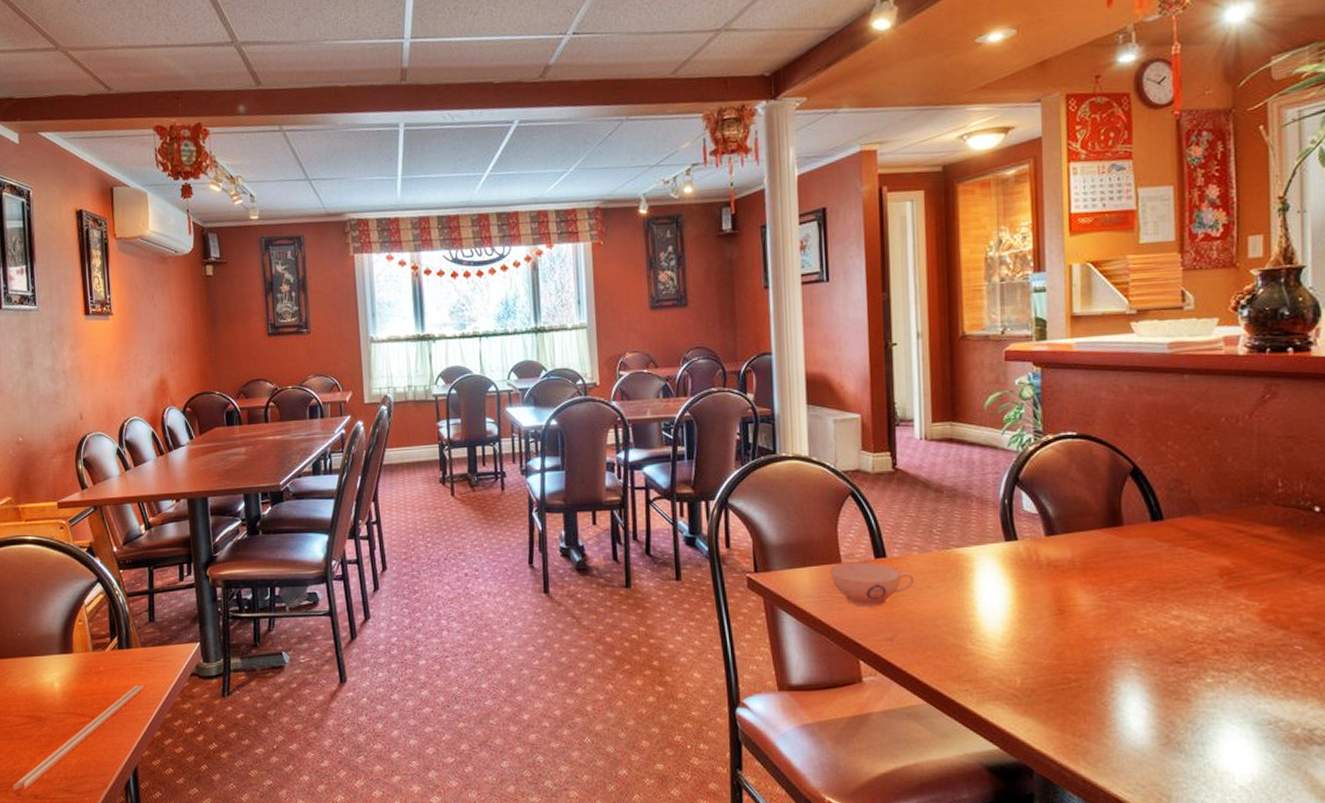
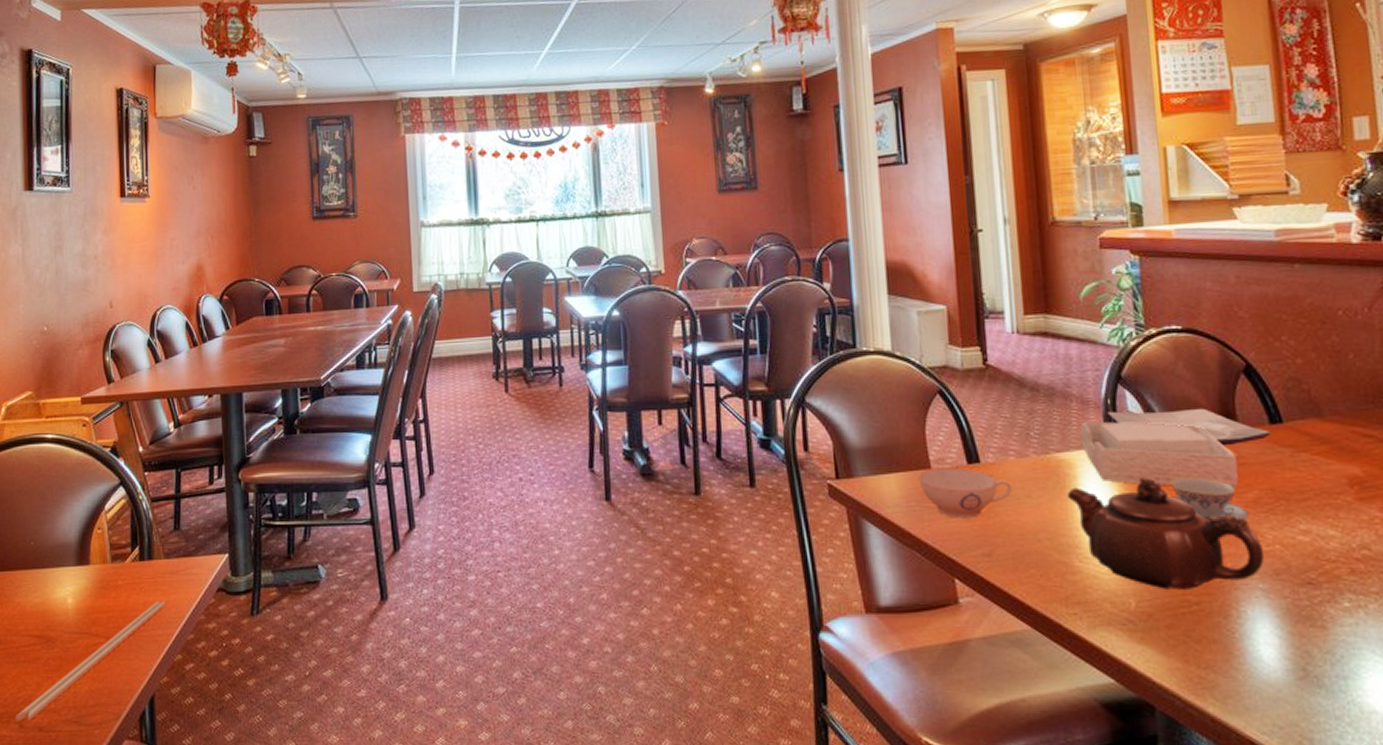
teapot: none [964,570,1139,670] -> present [1067,477,1265,591]
napkin holder: none [978,519,1121,579] -> present [1080,421,1240,488]
plate: none [1004,507,1152,541] -> present [1107,408,1271,446]
teacup: none [1057,568,1129,610] -> present [1170,476,1250,523]

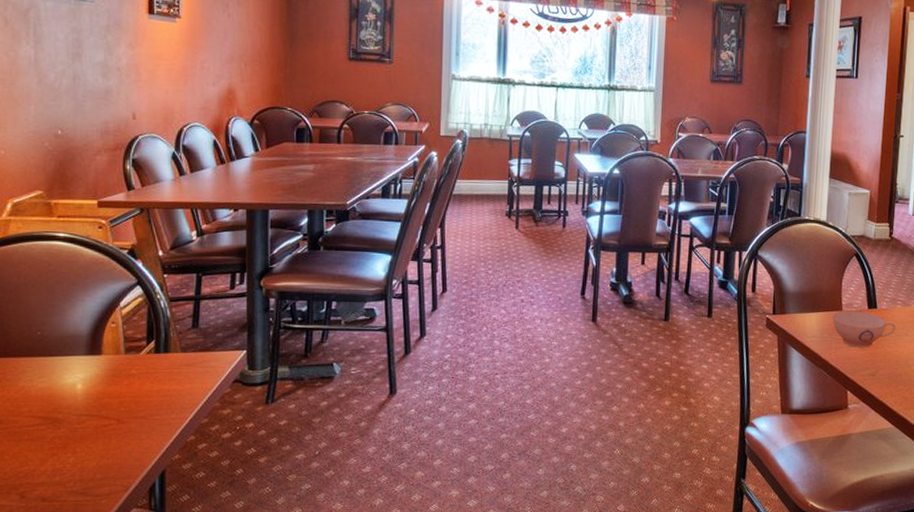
chopsticks: present [15,601,166,722] -> none [16,389,180,493]

